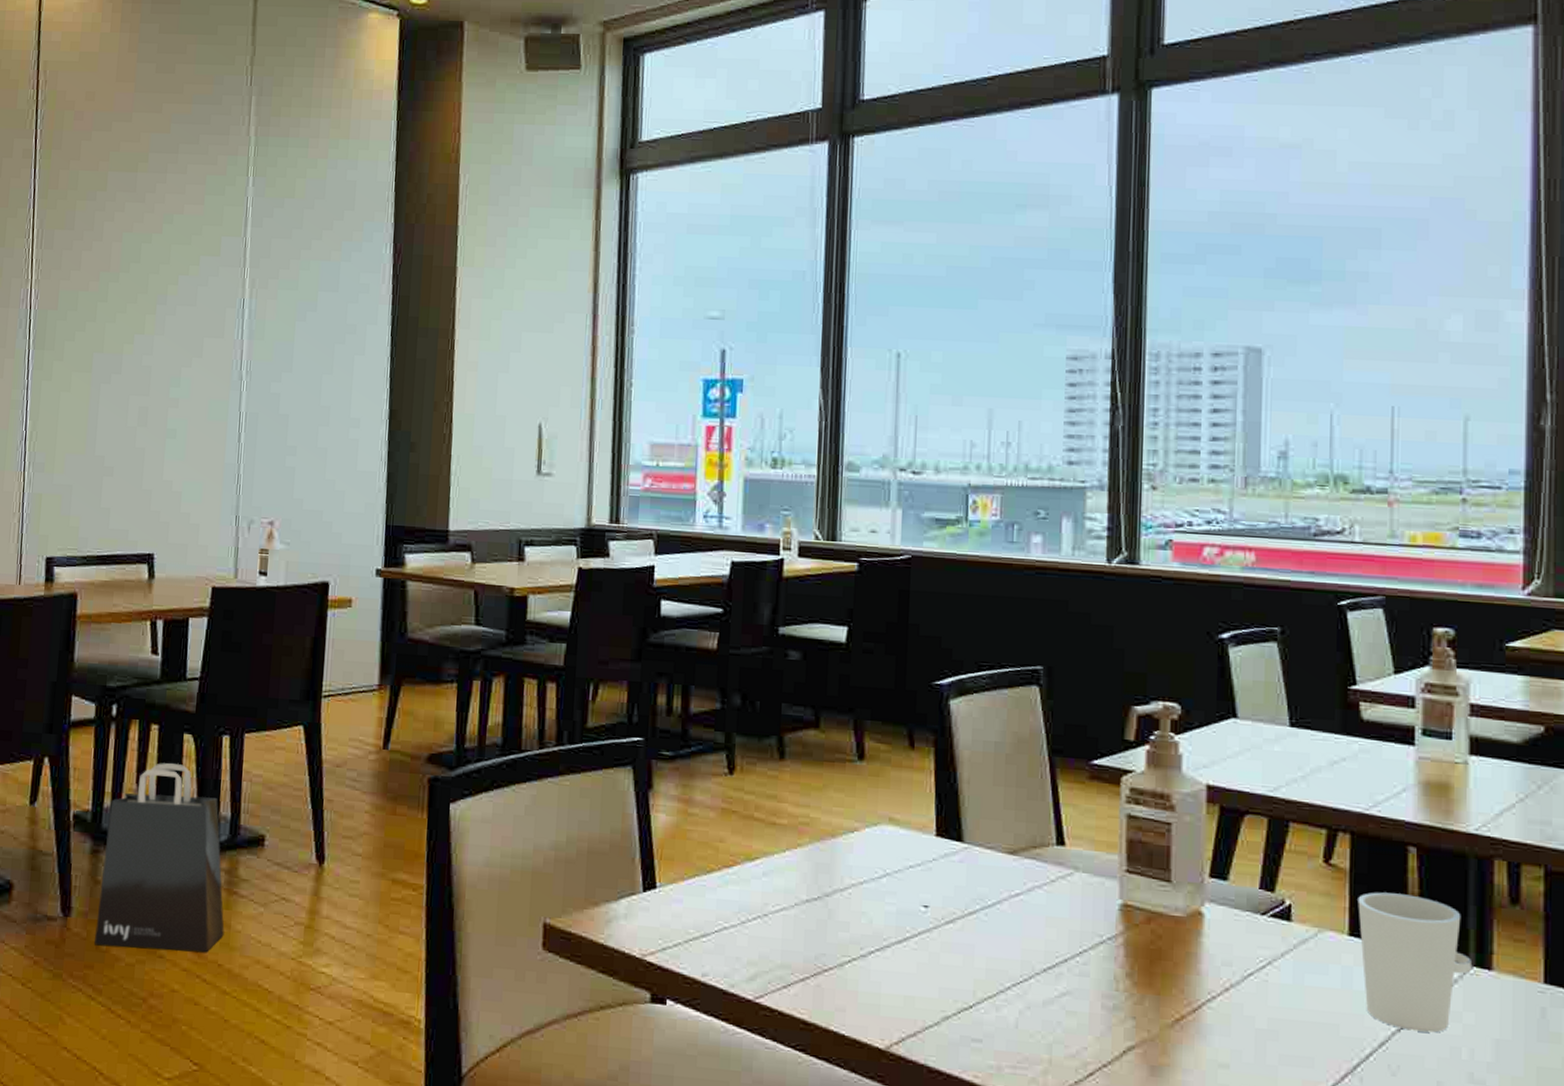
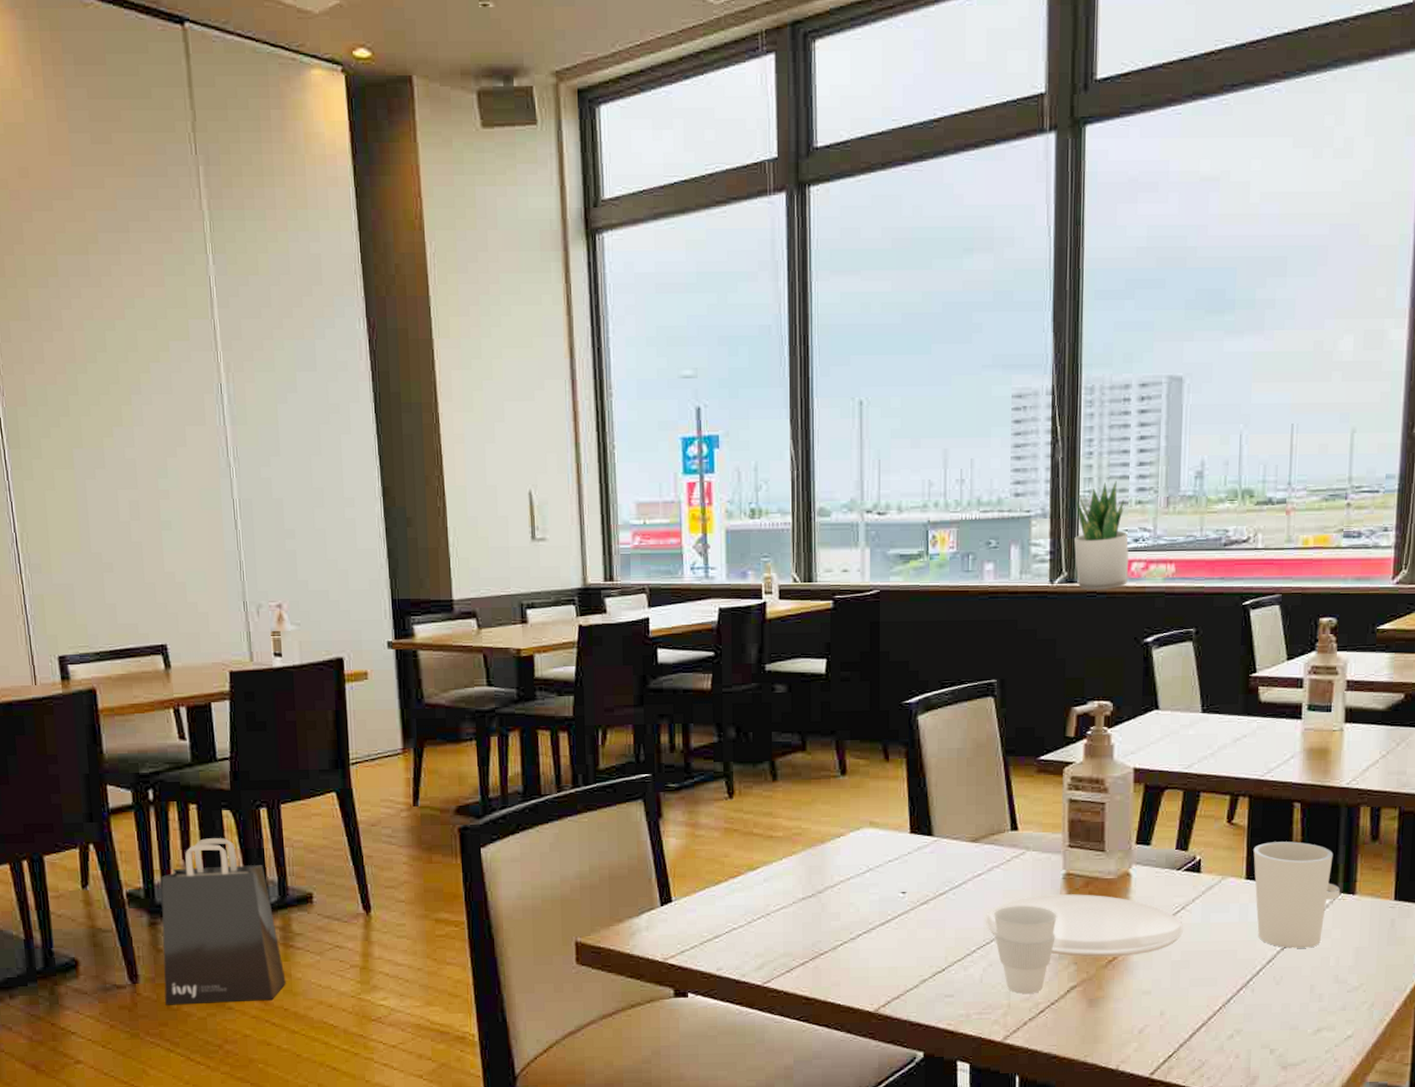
plate: none [1022,927,1270,1017] -> present [985,894,1183,958]
cup: none [1033,936,1113,1050] -> present [993,905,1058,994]
planter: none [1136,455,1200,576] -> present [1074,481,1129,591]

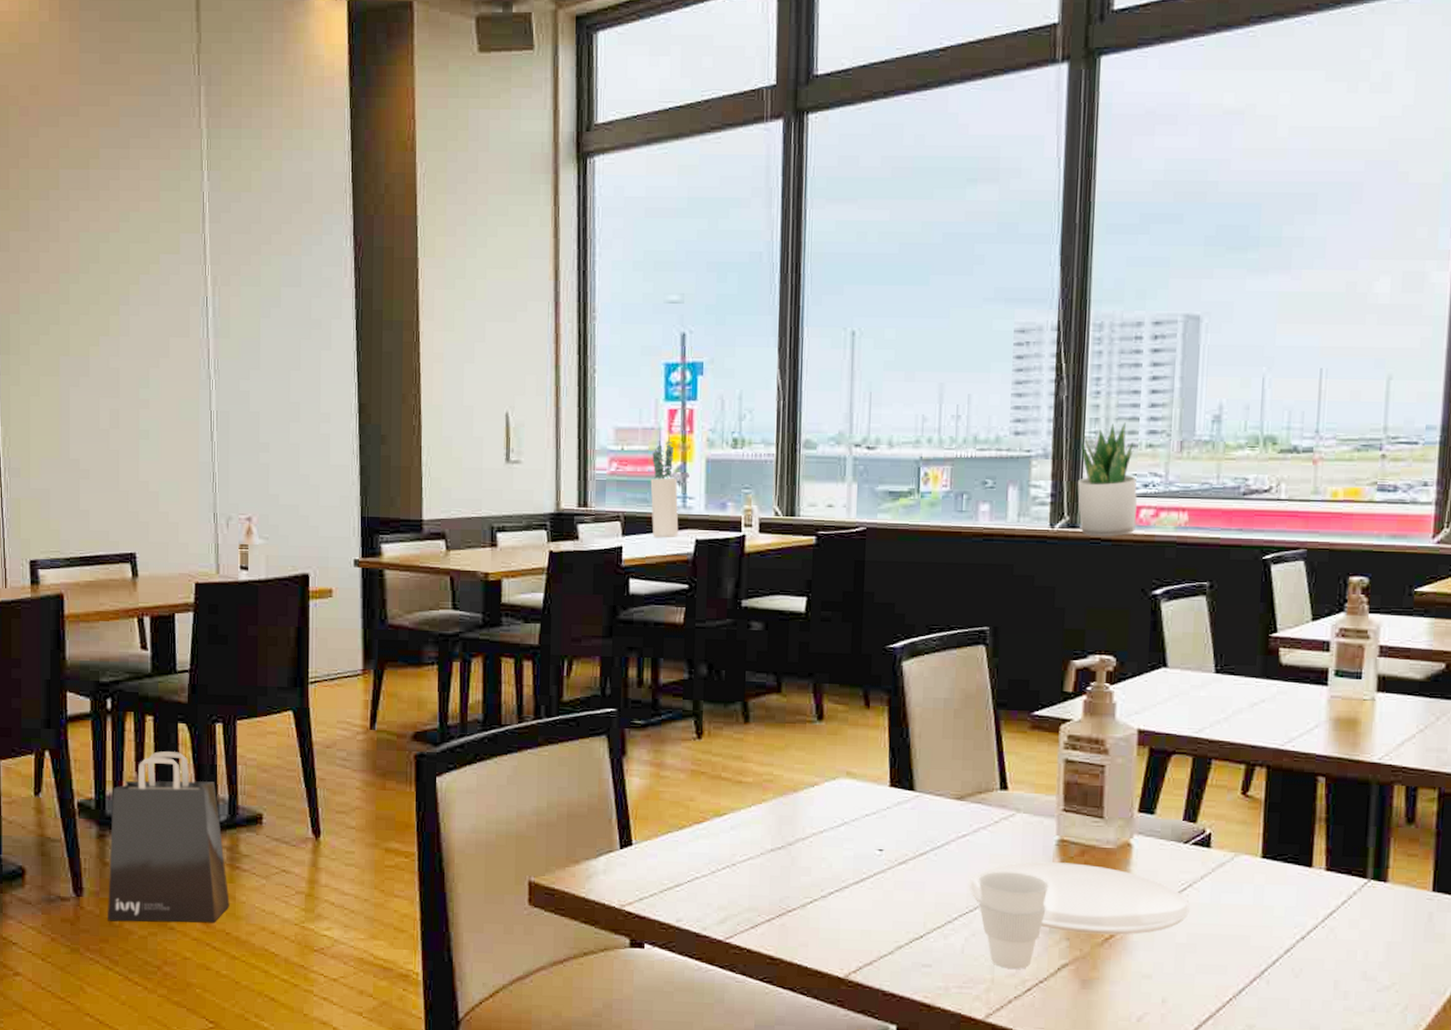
vase: none [673,508,702,608] -> present [650,435,679,538]
cup: present [1253,841,1340,948] -> none [1270,818,1369,939]

